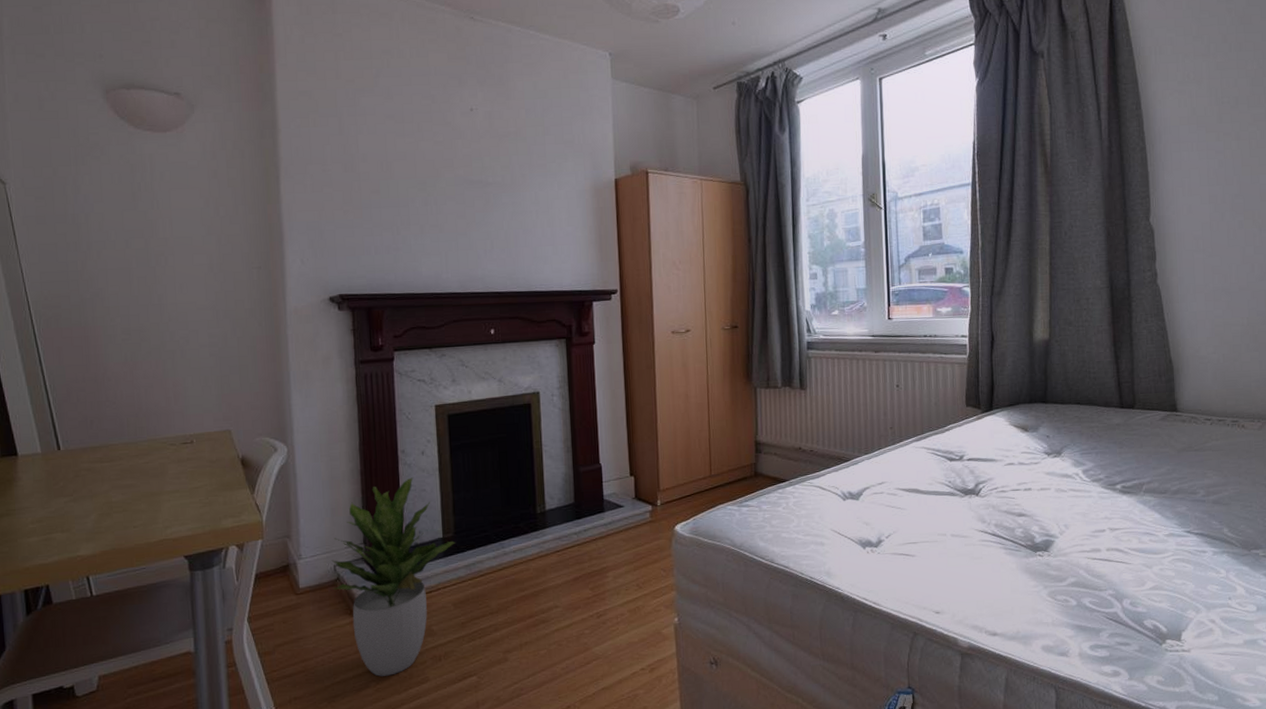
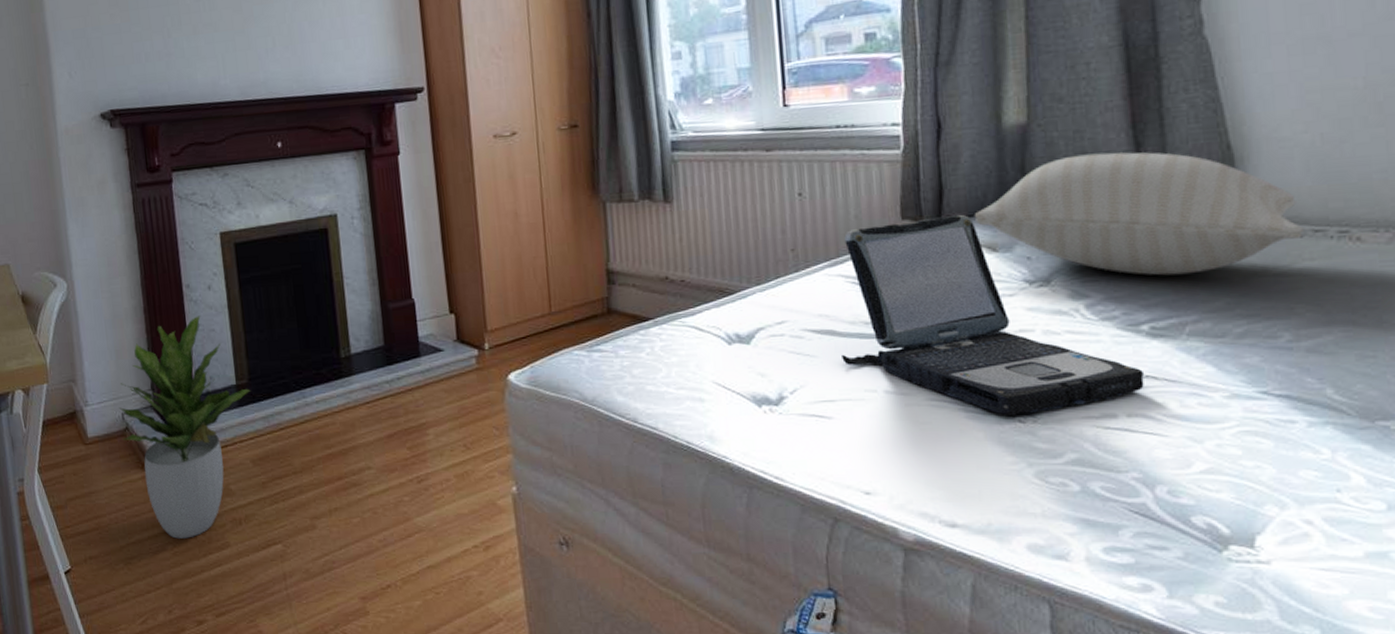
laptop: none [923,403,1118,552] -> present [842,214,1145,416]
pillow: none [1014,362,1212,450] -> present [975,152,1304,276]

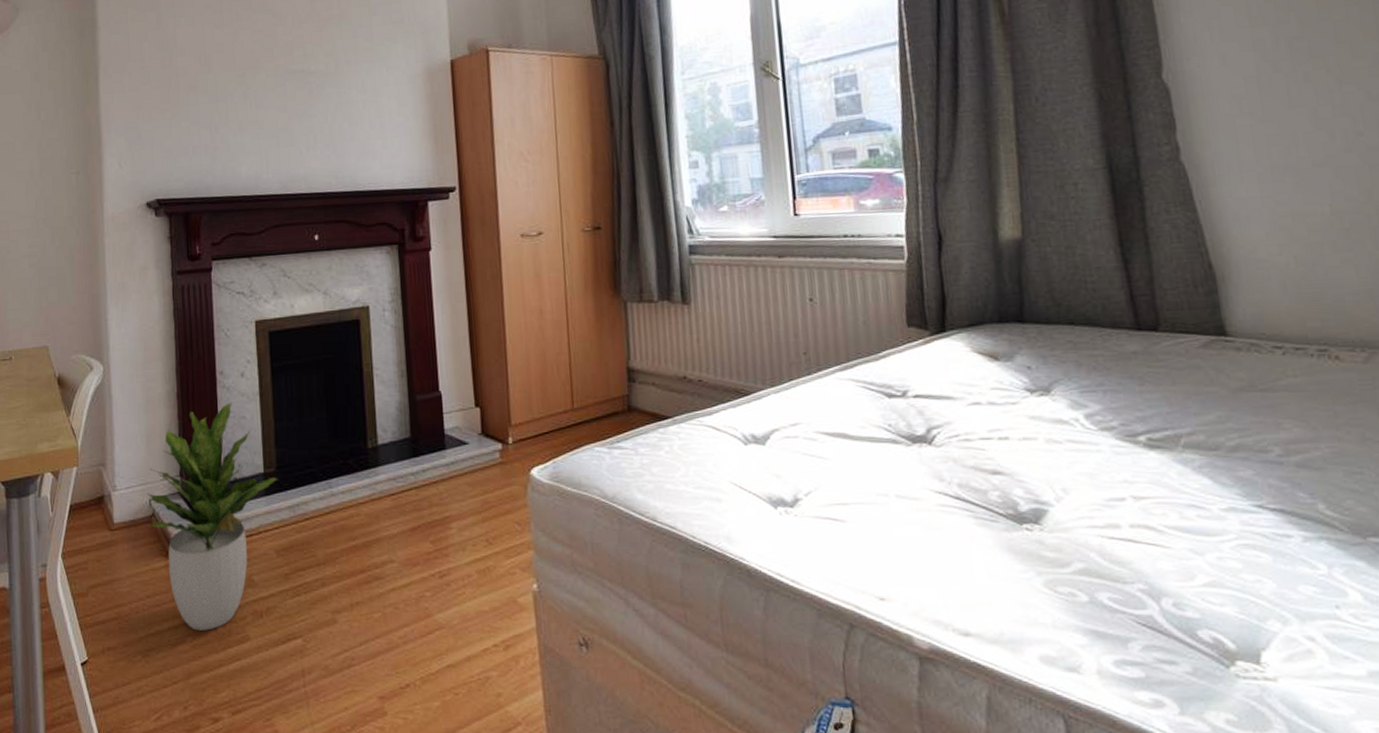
laptop: present [842,214,1145,416] -> none [854,323,1145,524]
pillow: present [975,152,1304,276] -> none [977,268,1285,388]

